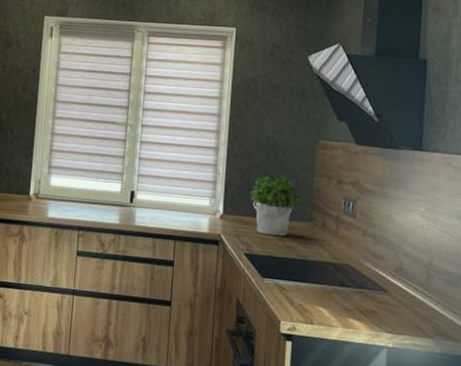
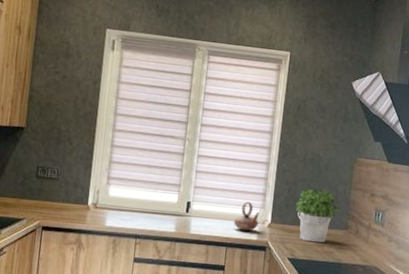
teapot: none [181,190,211,223] -> present [233,201,260,232]

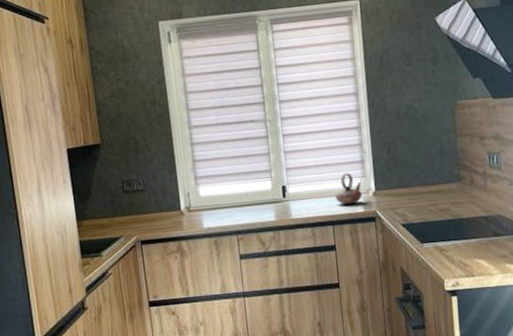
potted plant: present [295,187,341,243] -> none [398,142,449,203]

